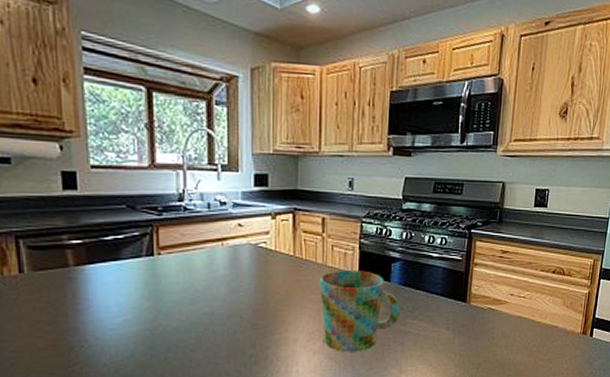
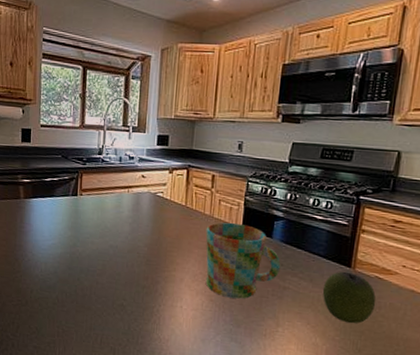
apple: none [441,307,490,358] -> present [322,271,376,324]

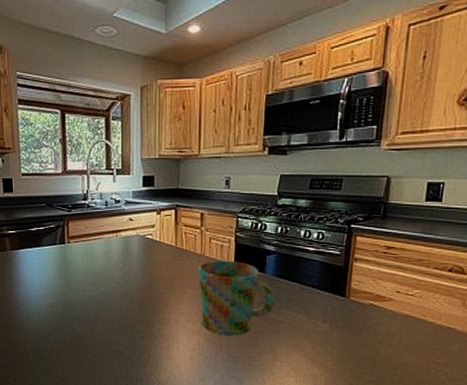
apple: present [322,271,376,324] -> none [318,301,372,352]

